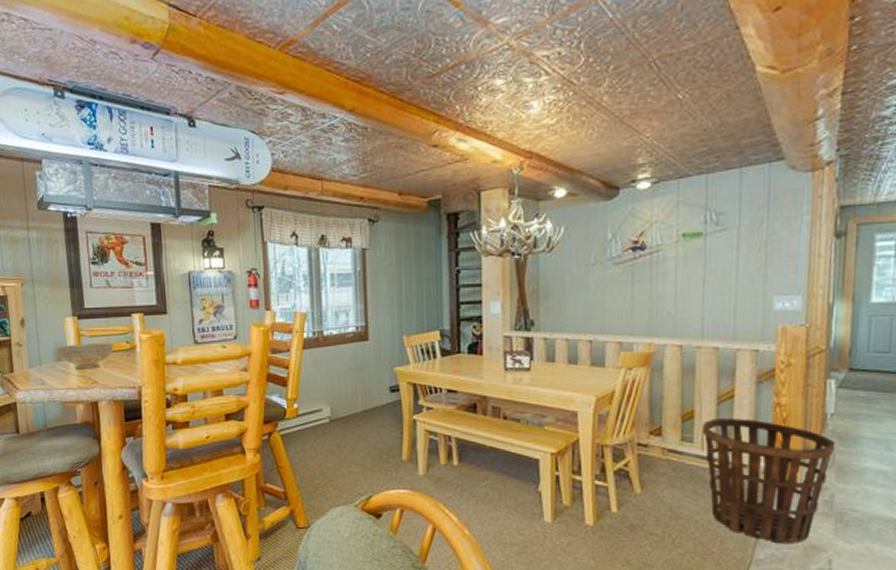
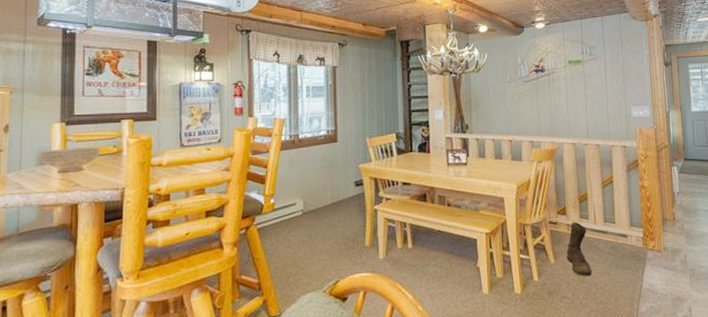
boot: none [657,446,692,513] -> present [566,222,592,277]
basket: present [703,417,836,543] -> none [594,198,683,297]

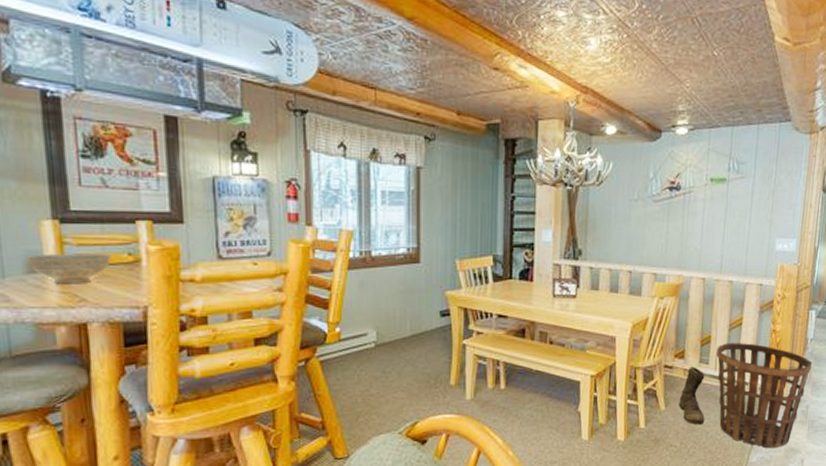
basket: none [594,198,683,297] -> present [716,342,813,448]

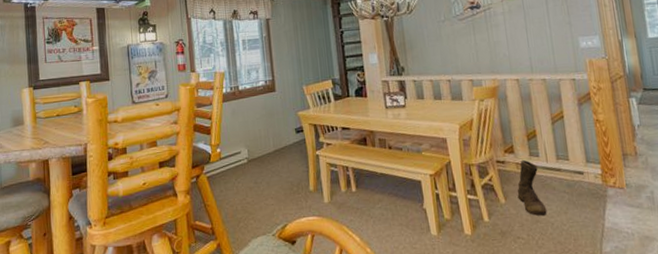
decorative bowl: present [26,253,111,284] -> none [13,108,64,133]
basket: present [716,342,813,448] -> none [544,134,647,237]

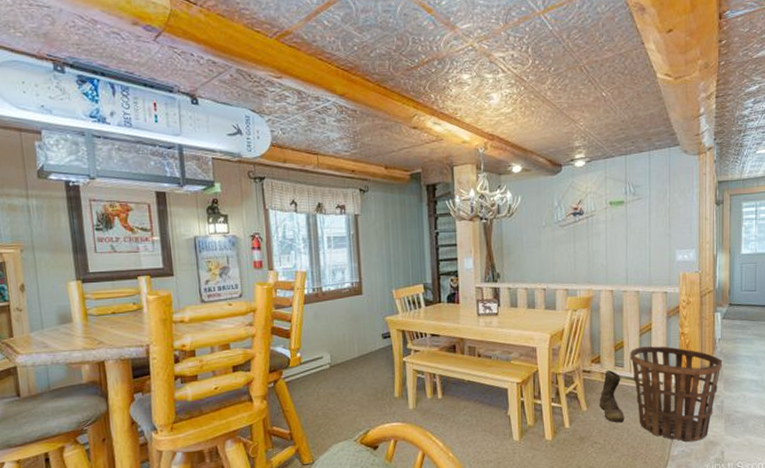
basket: none [544,134,647,237] -> present [630,346,723,442]

